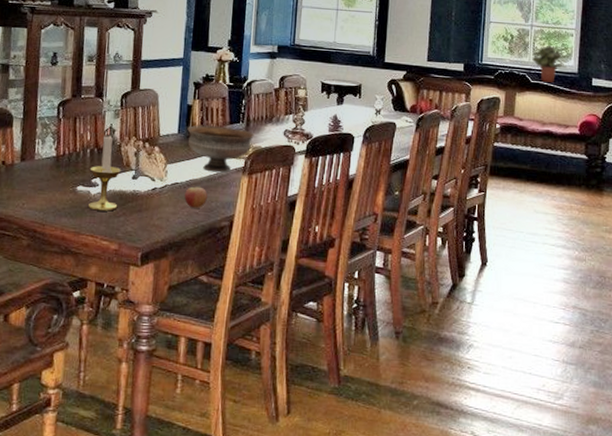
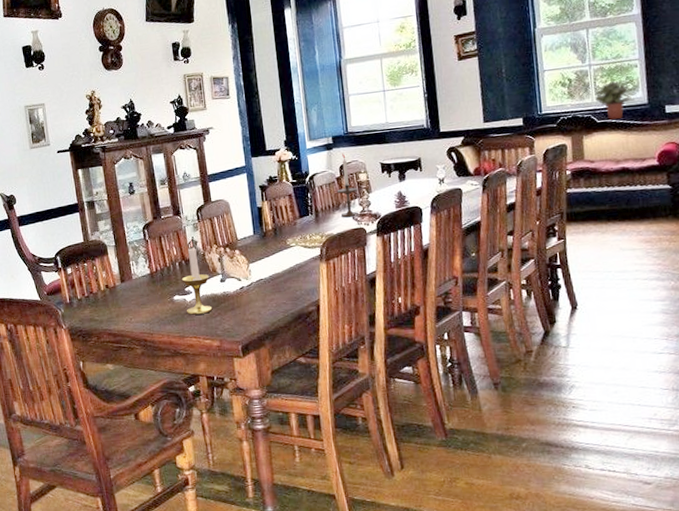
fruit: present [184,185,207,208] -> none [270,278,292,299]
bowl: present [187,125,254,173] -> none [261,220,325,264]
candlestick: none [272,65,295,133] -> present [336,153,358,218]

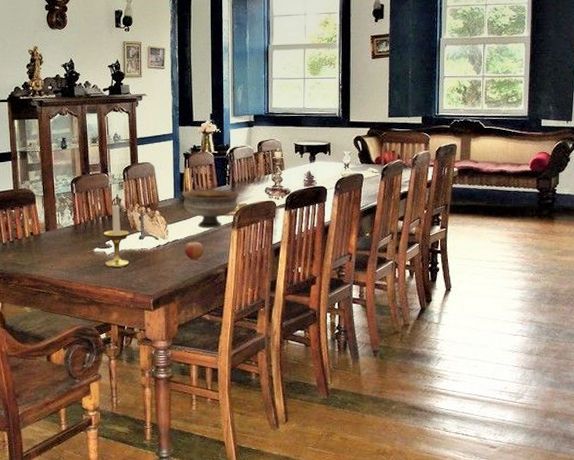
bowl: none [261,220,325,264] -> present [182,189,239,229]
fruit: none [270,278,292,299] -> present [184,240,204,260]
candlestick: present [336,153,358,218] -> none [253,132,272,191]
potted plant: present [595,81,636,120] -> none [485,93,519,127]

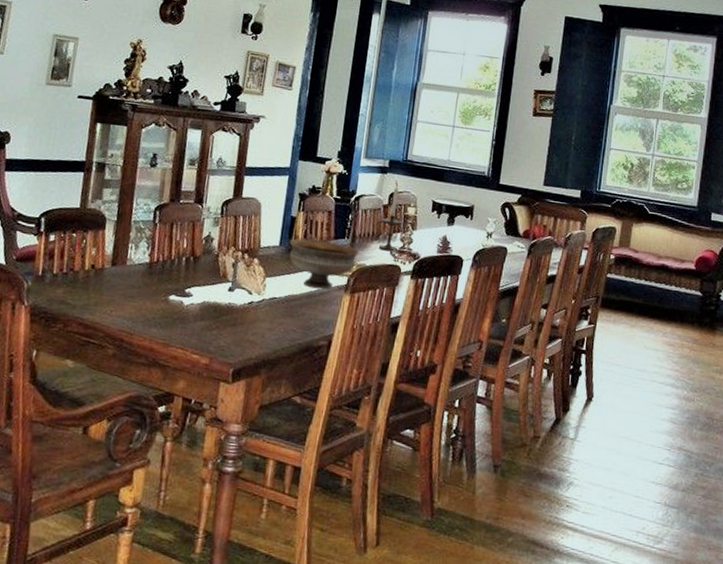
candlestick: present [103,197,130,267] -> none [179,234,217,324]
fruit: present [184,240,204,260] -> none [282,300,307,326]
candlestick: none [253,132,272,191] -> present [378,181,403,252]

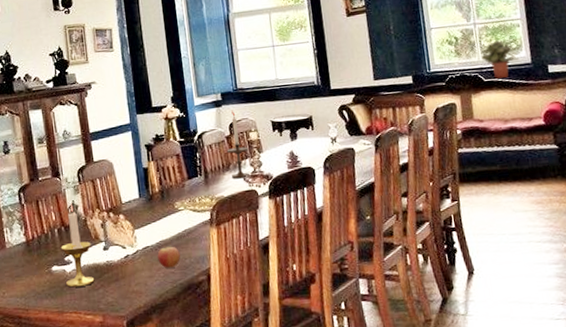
candlestick: none [179,234,217,324] -> present [60,203,95,288]
fruit: none [282,300,307,326] -> present [157,245,180,268]
bowl: present [289,238,359,290] -> none [147,182,215,230]
potted plant: none [651,176,689,215] -> present [481,40,520,79]

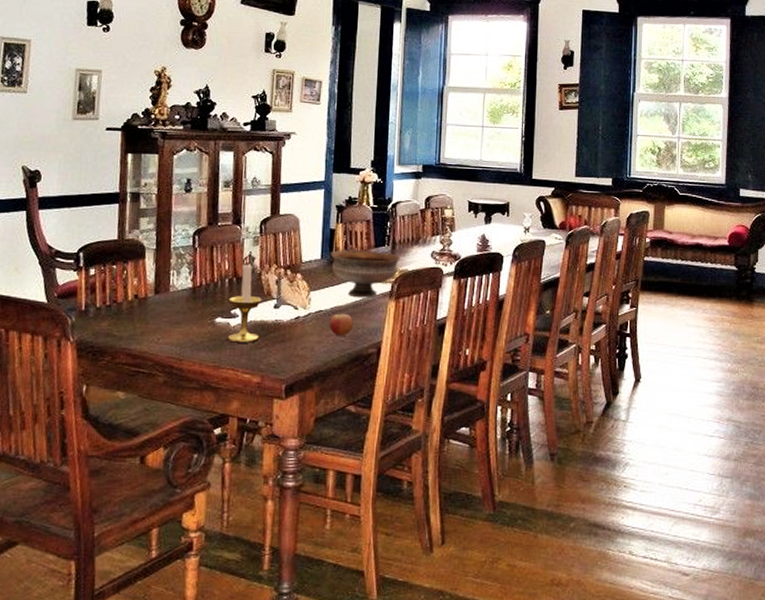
bowl: none [147,182,215,230] -> present [331,249,400,298]
candlestick: present [226,111,250,179] -> none [418,185,441,255]
potted plant: present [481,40,520,79] -> none [680,157,717,194]

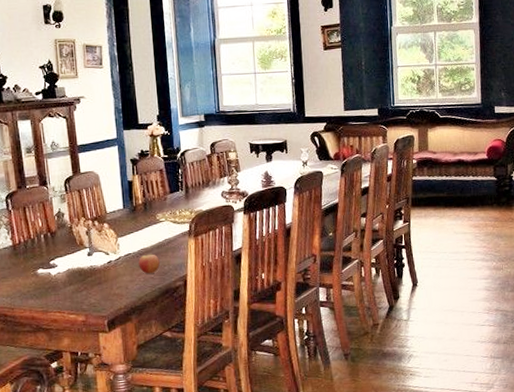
candlestick: present [227,254,262,343] -> none [46,211,79,289]
bowl: present [331,249,400,298] -> none [131,196,194,239]

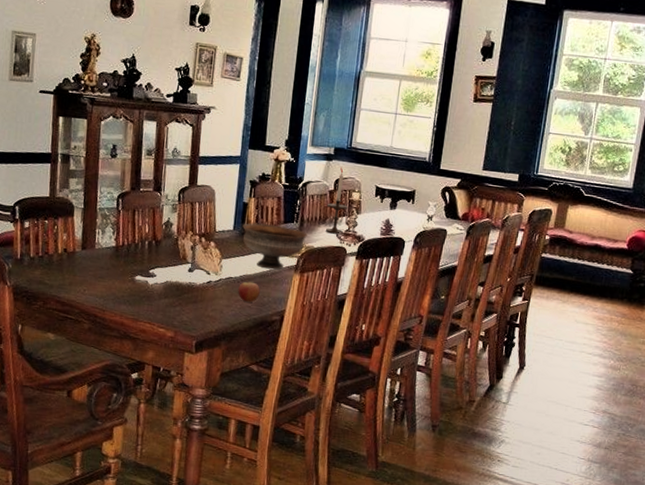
bowl: none [131,196,194,239] -> present [242,223,308,270]
candlestick: none [207,132,228,195] -> present [325,167,348,235]

